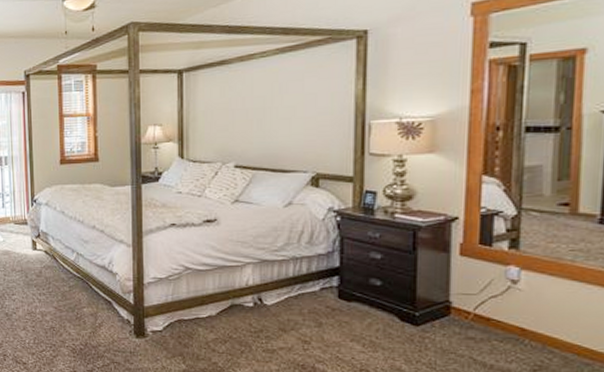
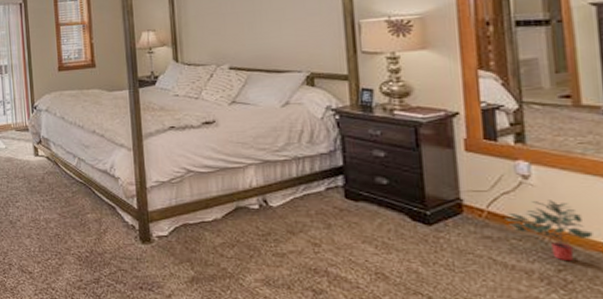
potted plant: none [490,304,571,363] -> present [505,200,593,262]

